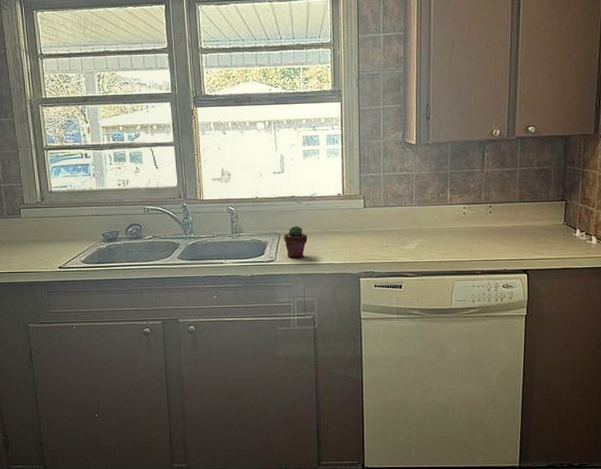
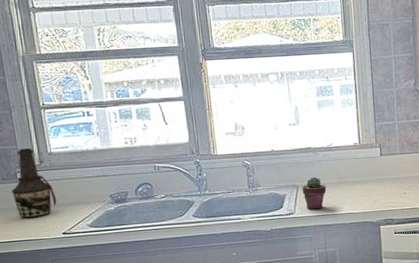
bottle: none [15,186,55,252] -> present [11,148,57,219]

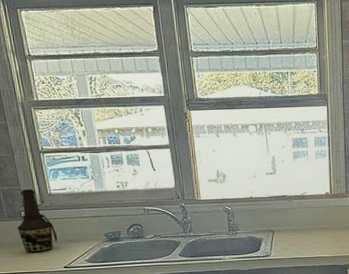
potted succulent: present [302,176,327,210] -> none [277,222,300,253]

